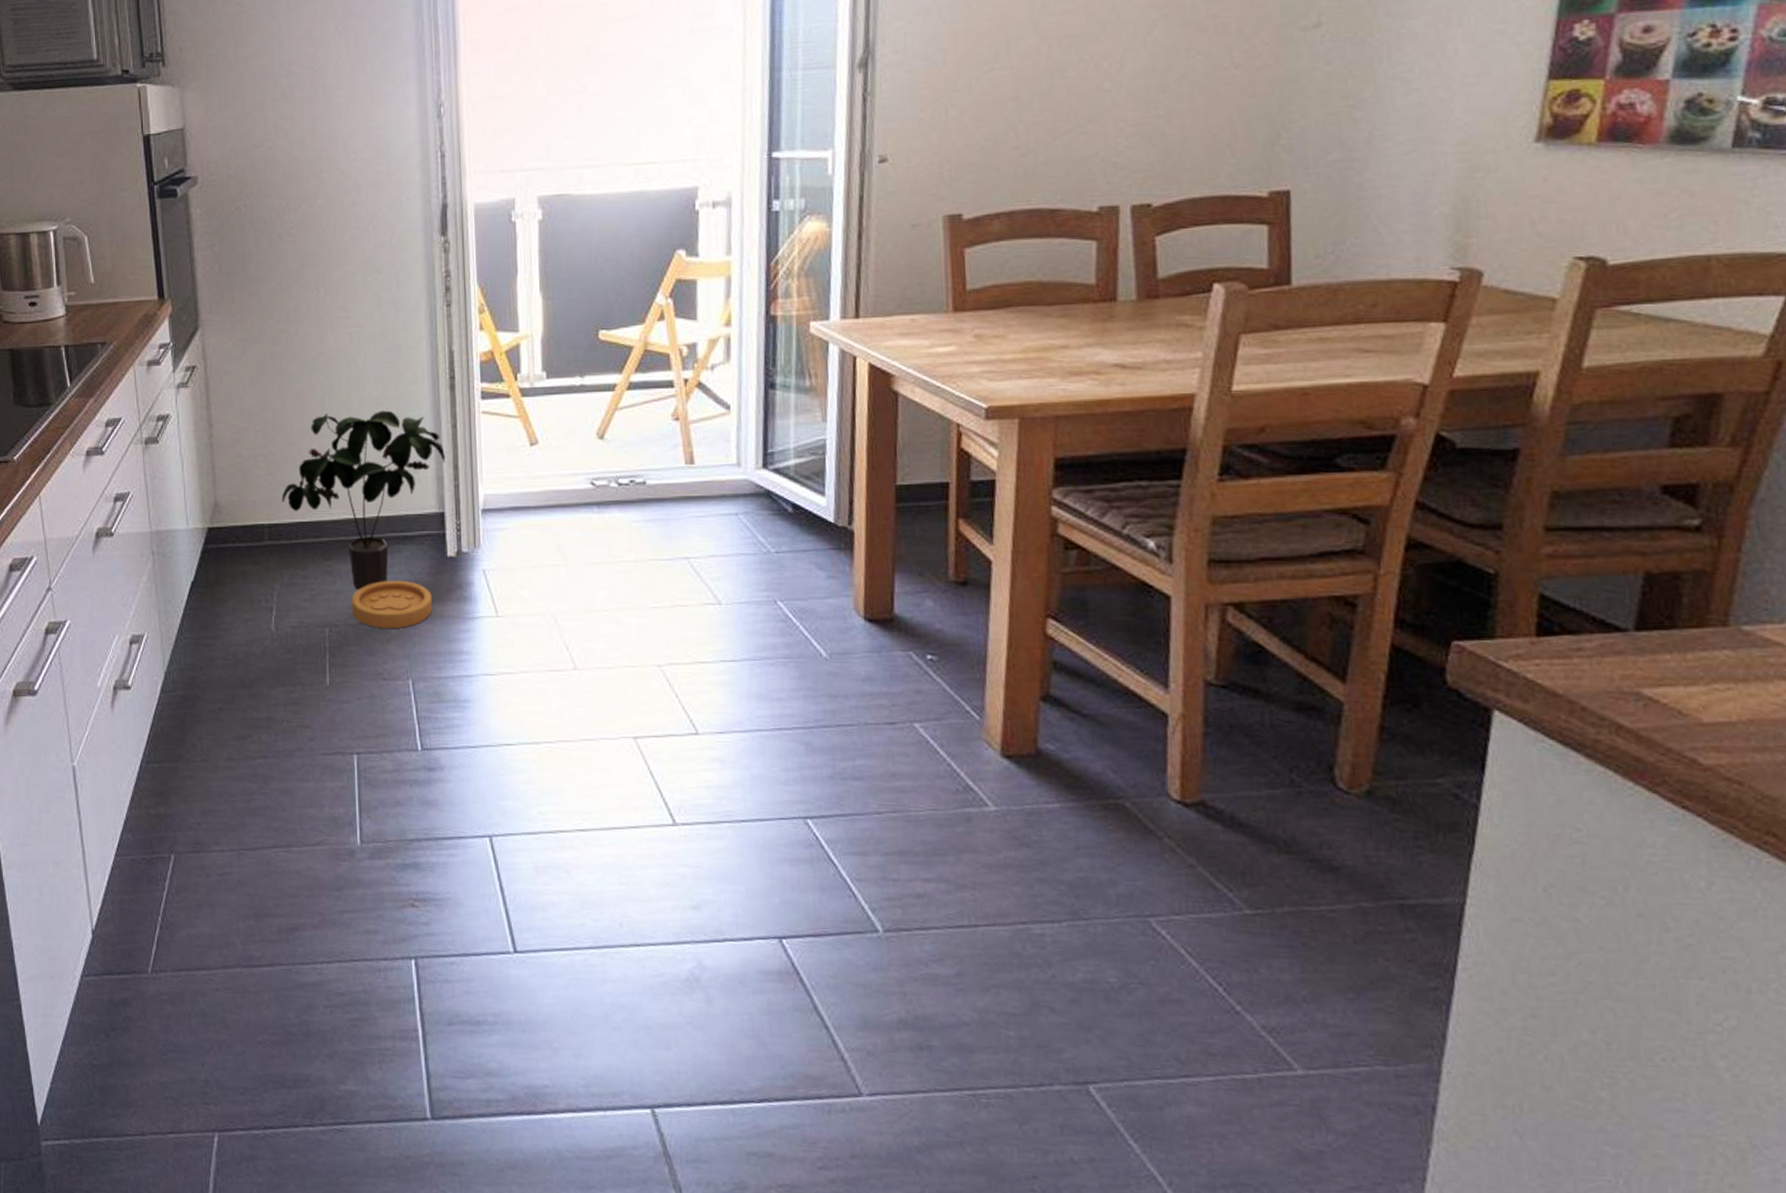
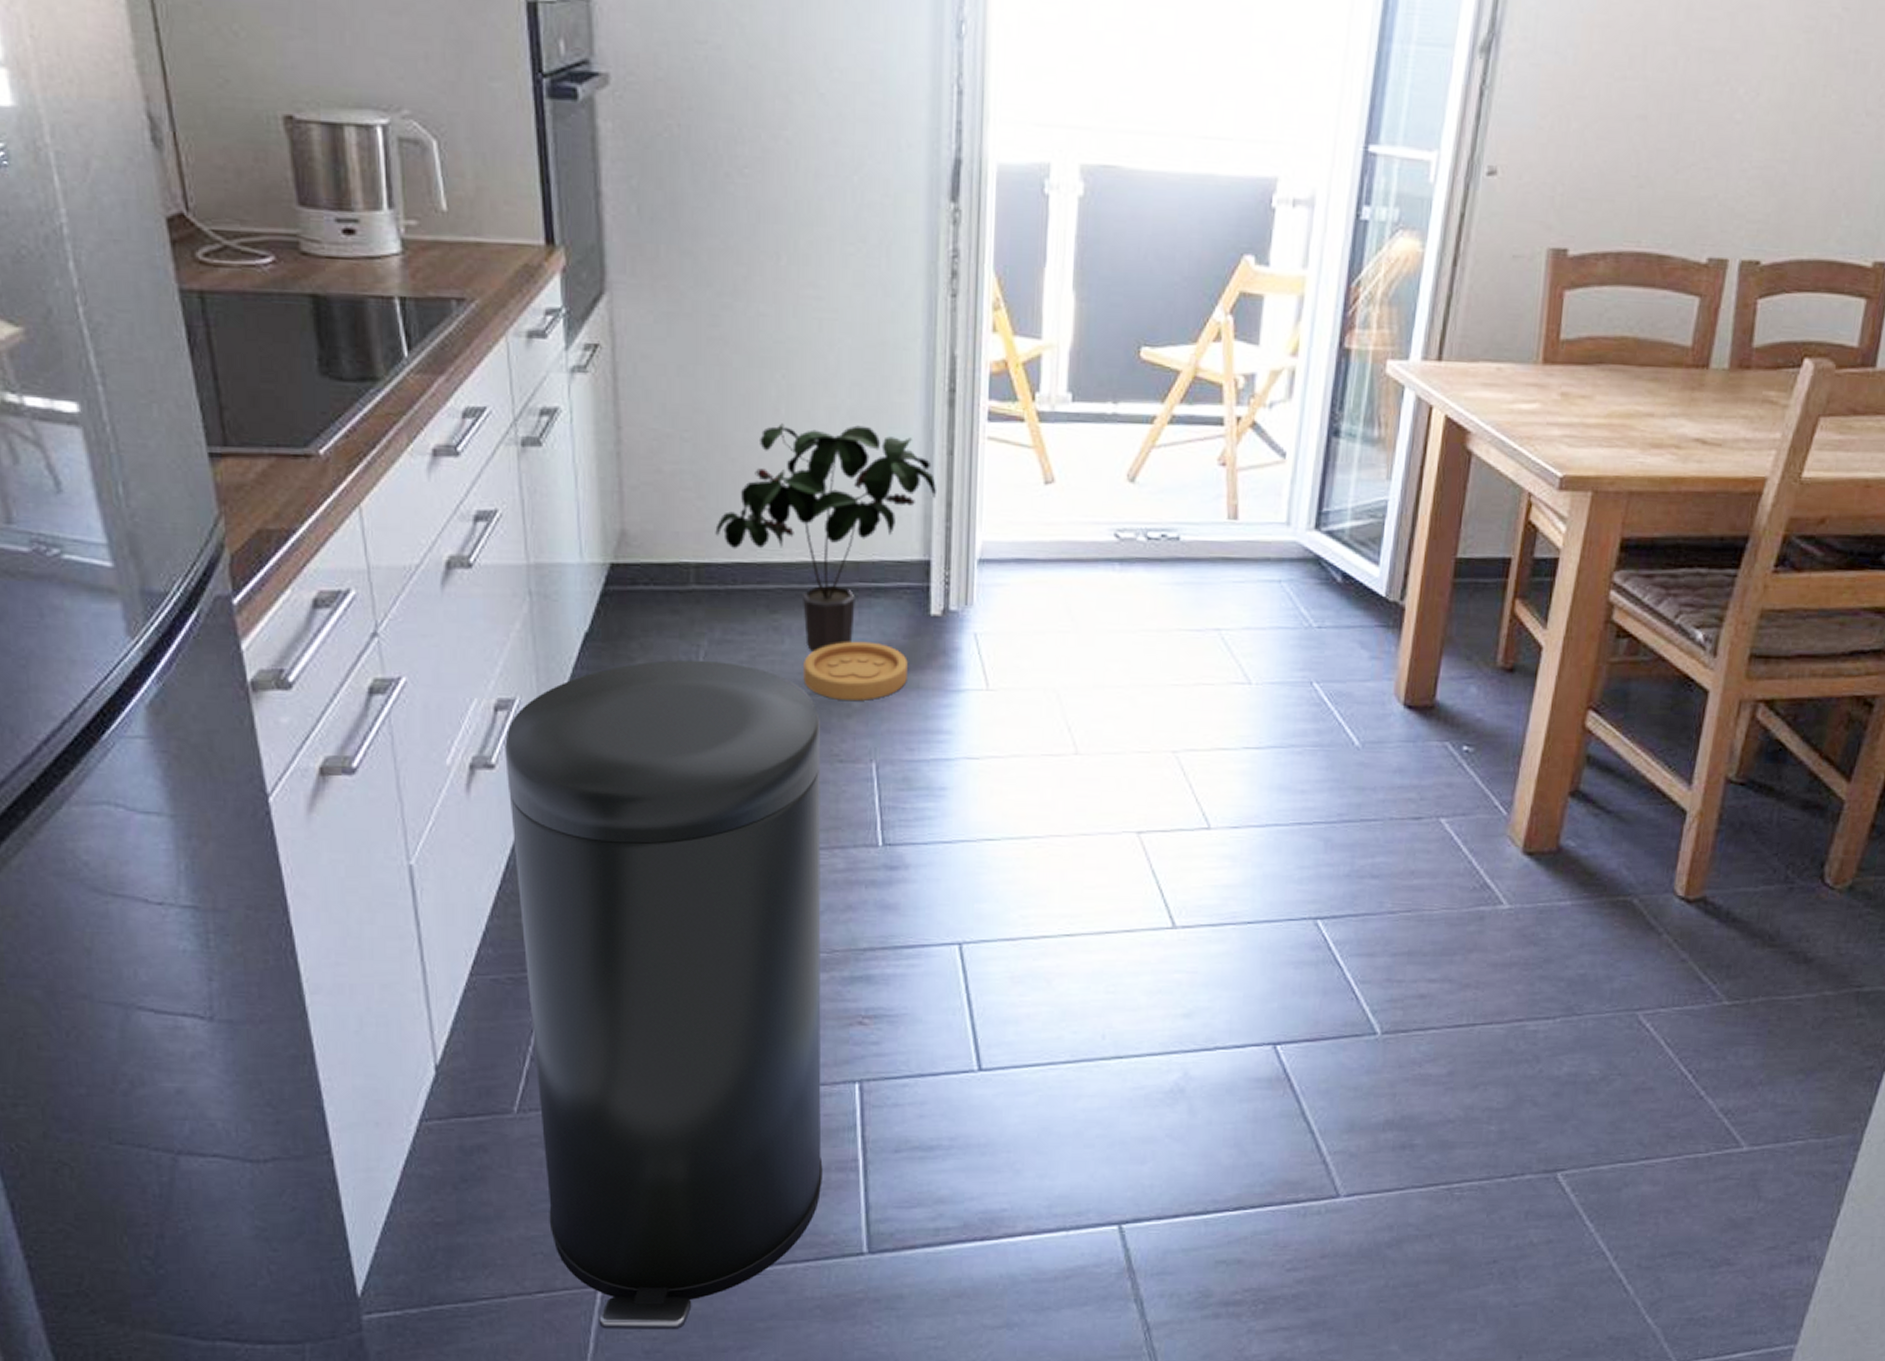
pedal bin: none [137,601,390,1178] -> present [505,660,823,1330]

